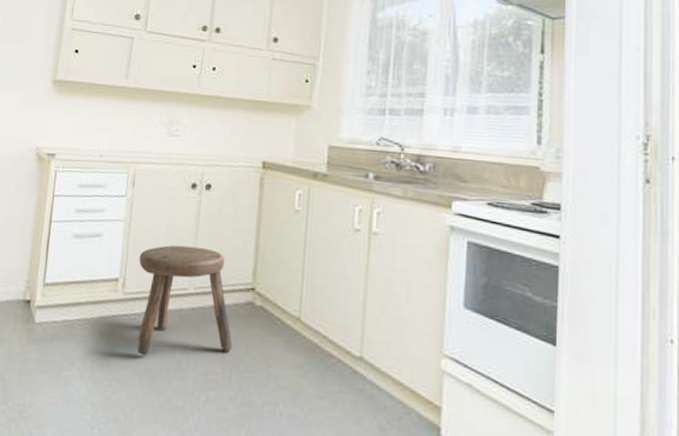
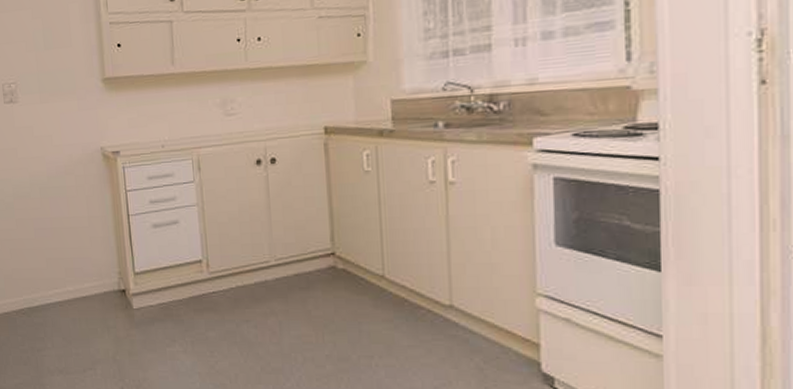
stool: present [137,245,233,356] -> none [217,220,321,327]

